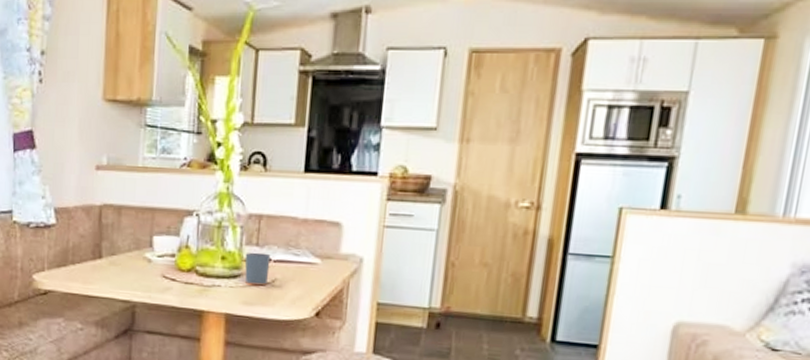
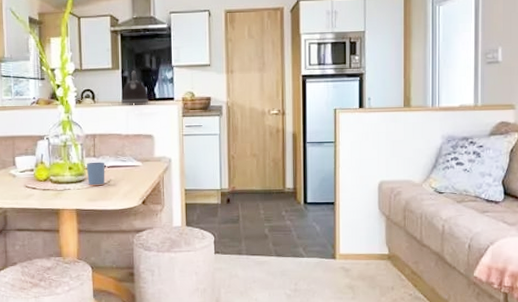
kettle: none [301,129,341,178] -> present [120,70,148,104]

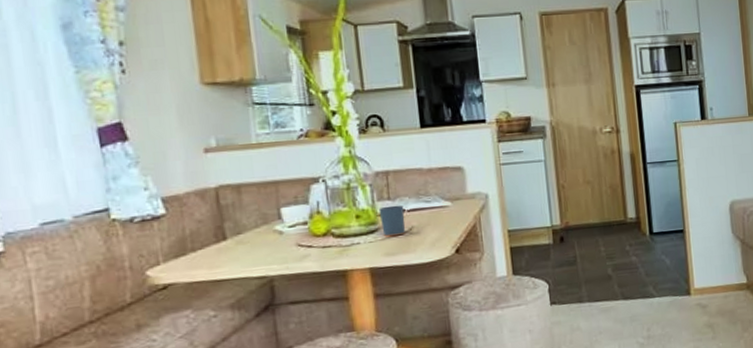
kettle: present [120,70,148,104] -> none [418,89,454,131]

